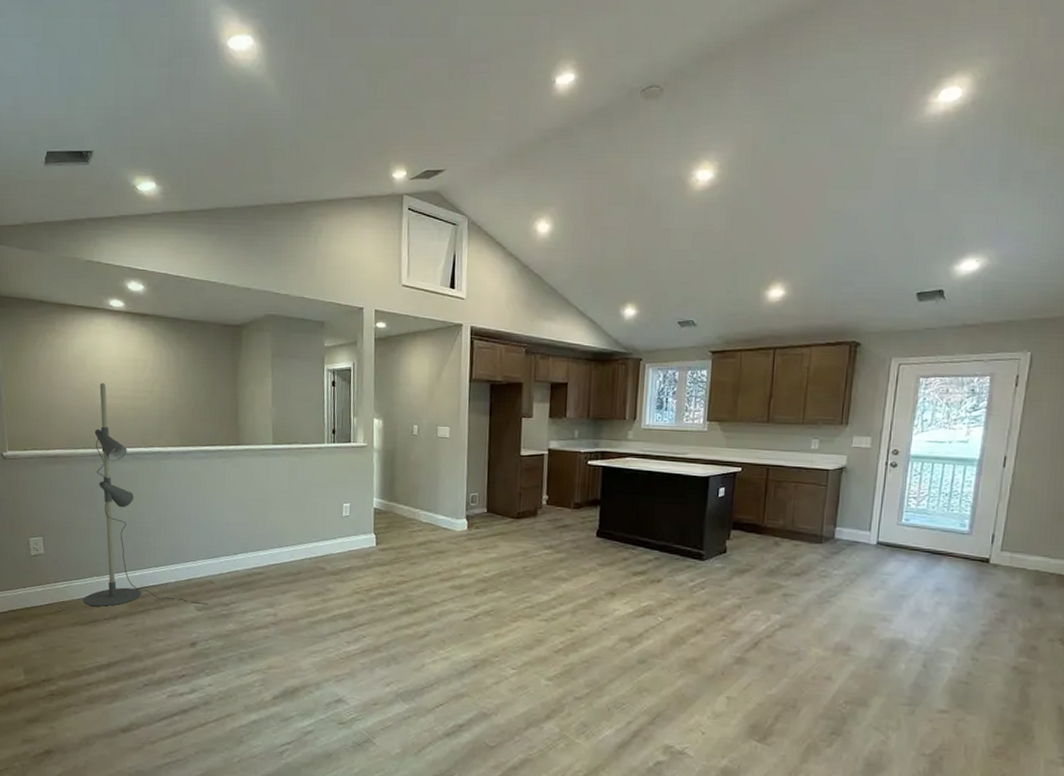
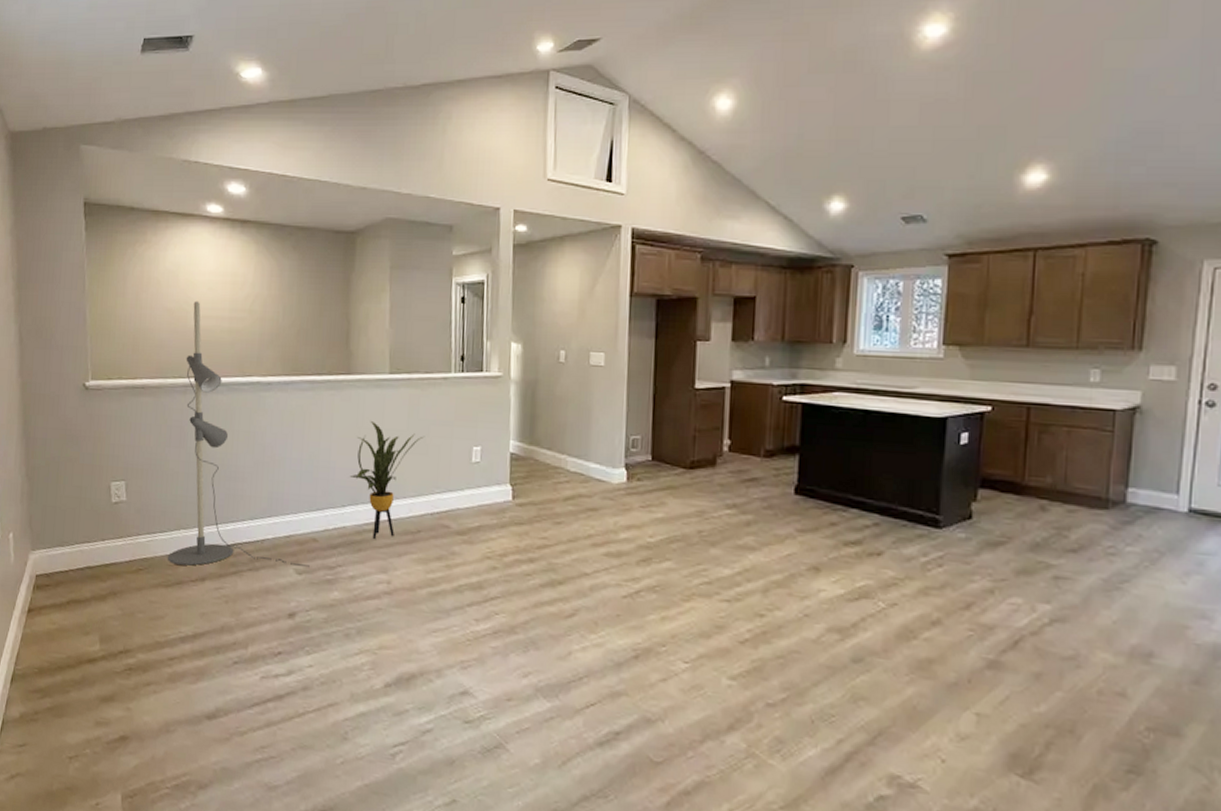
house plant: none [240,484,304,581] -> present [349,421,425,540]

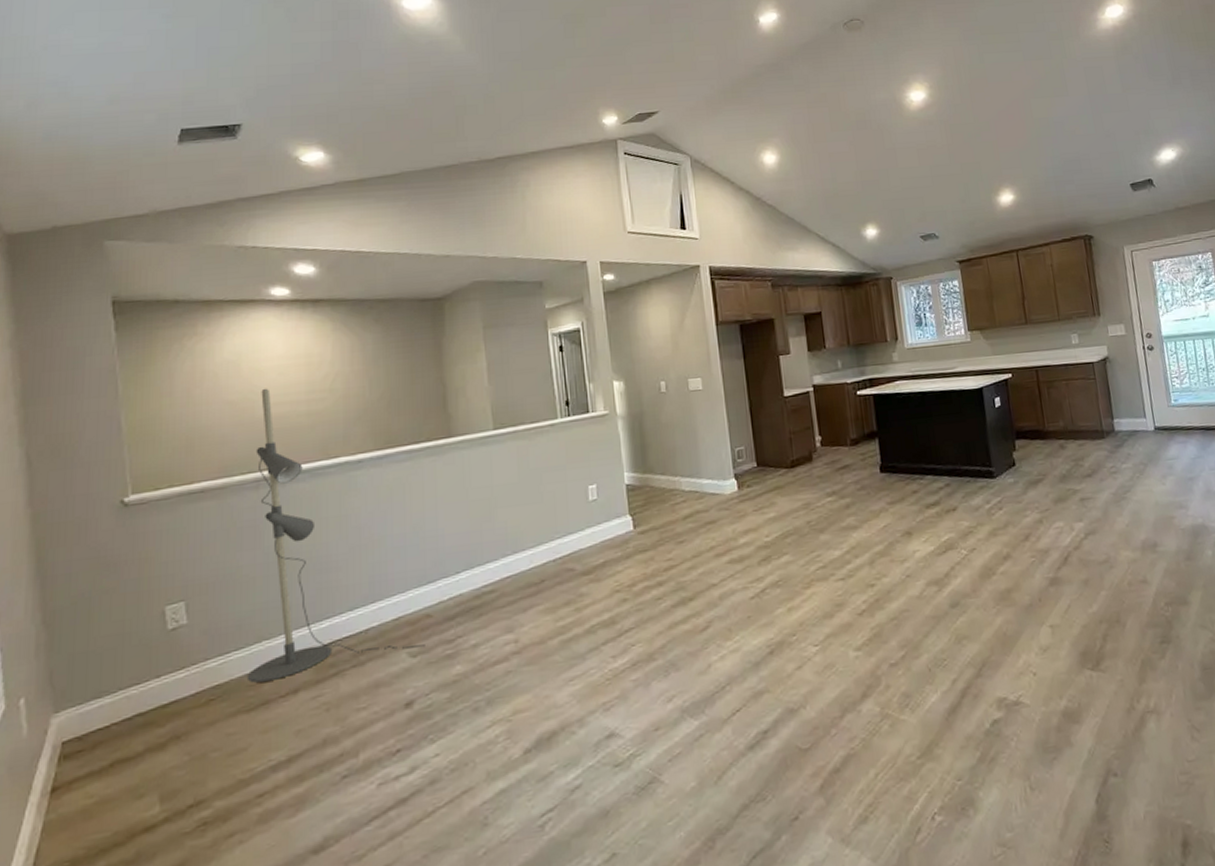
house plant: present [349,421,425,540] -> none [461,480,538,601]

